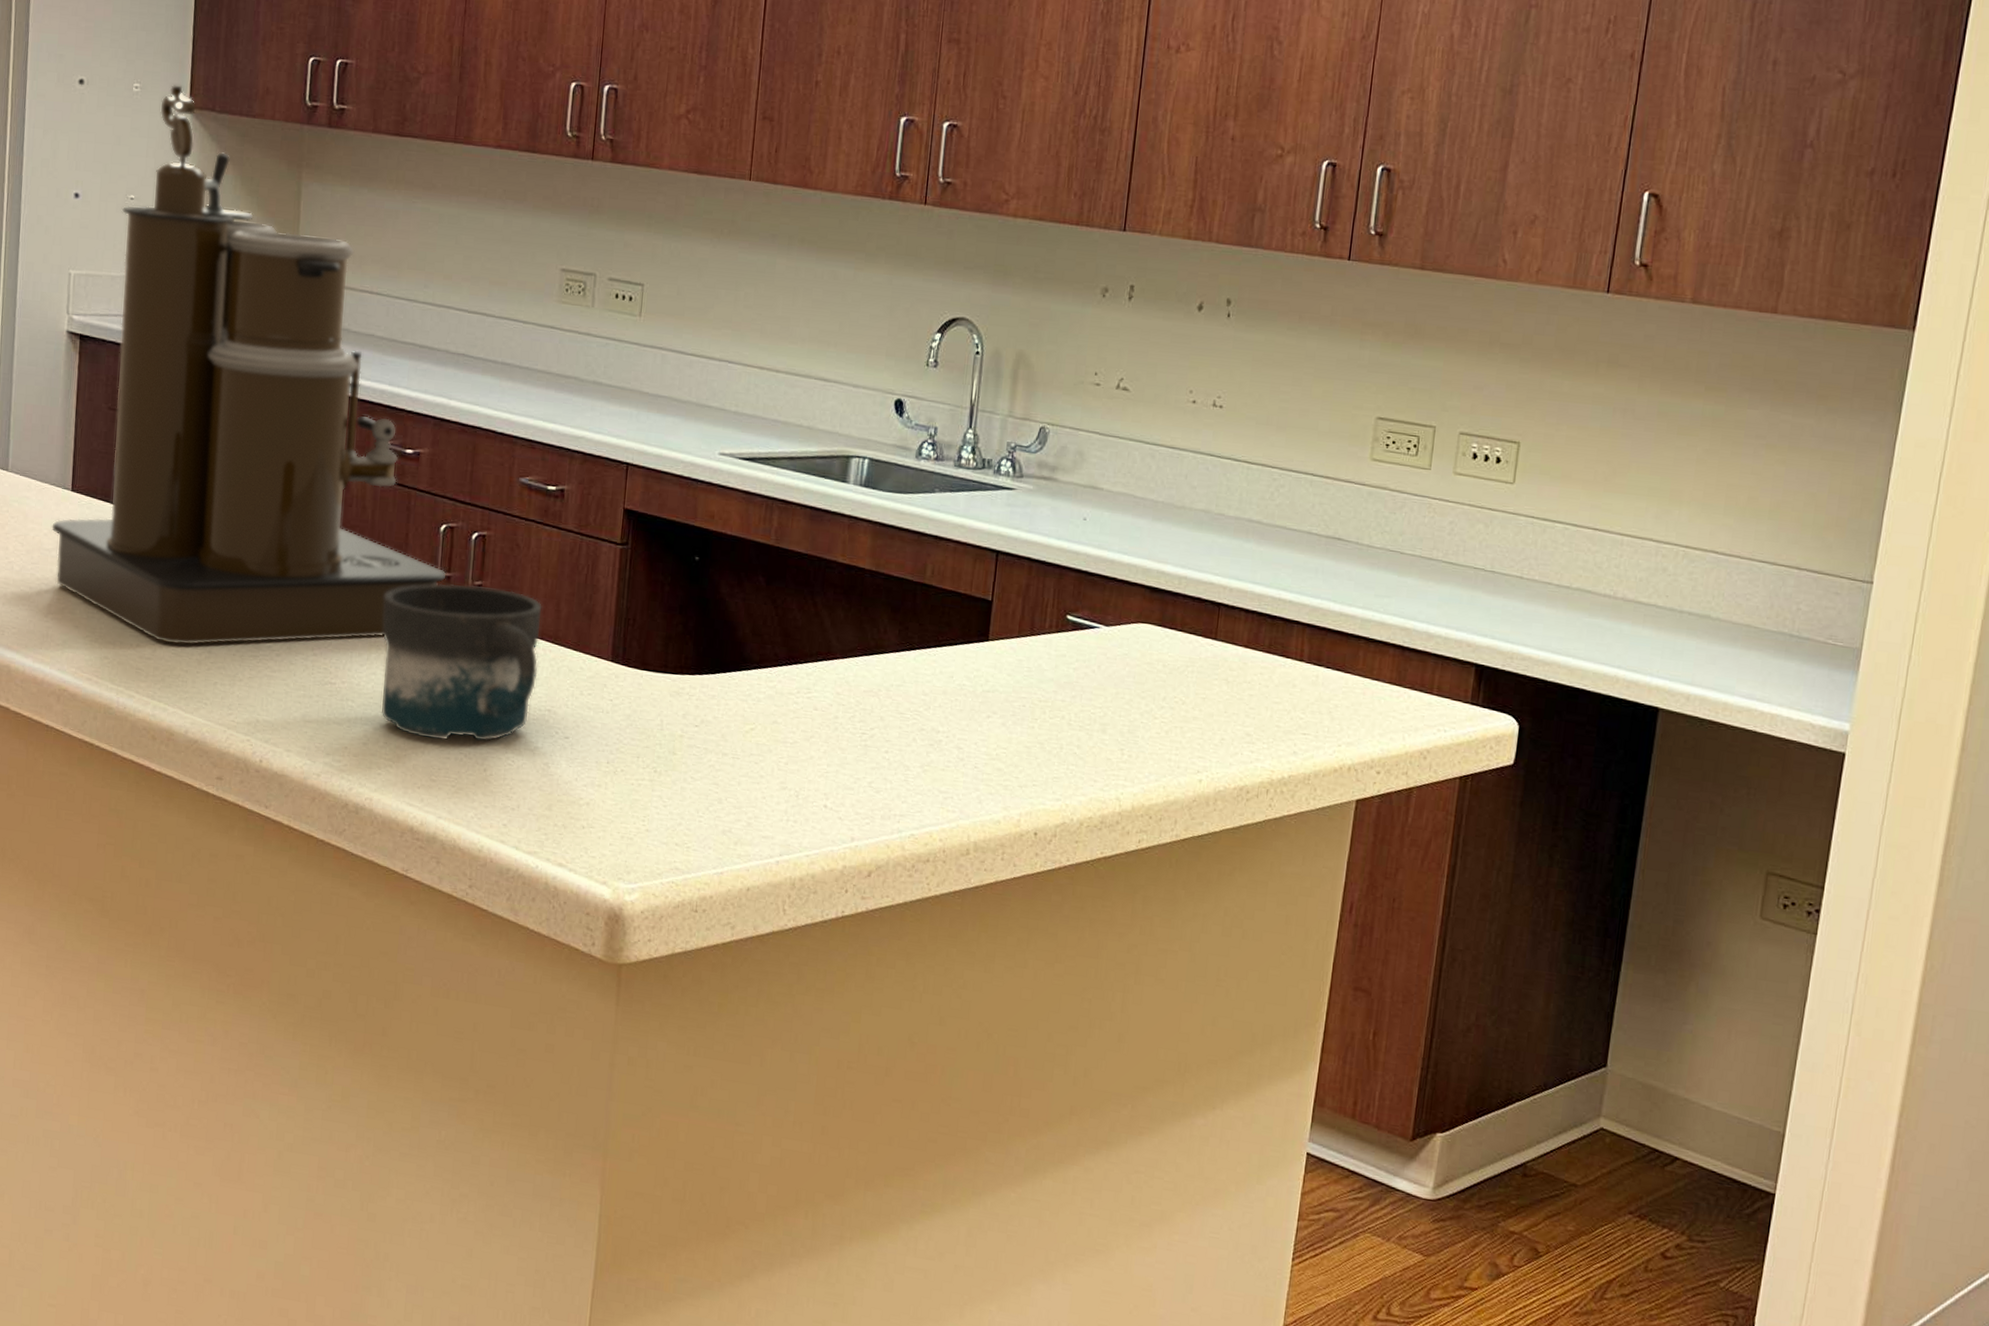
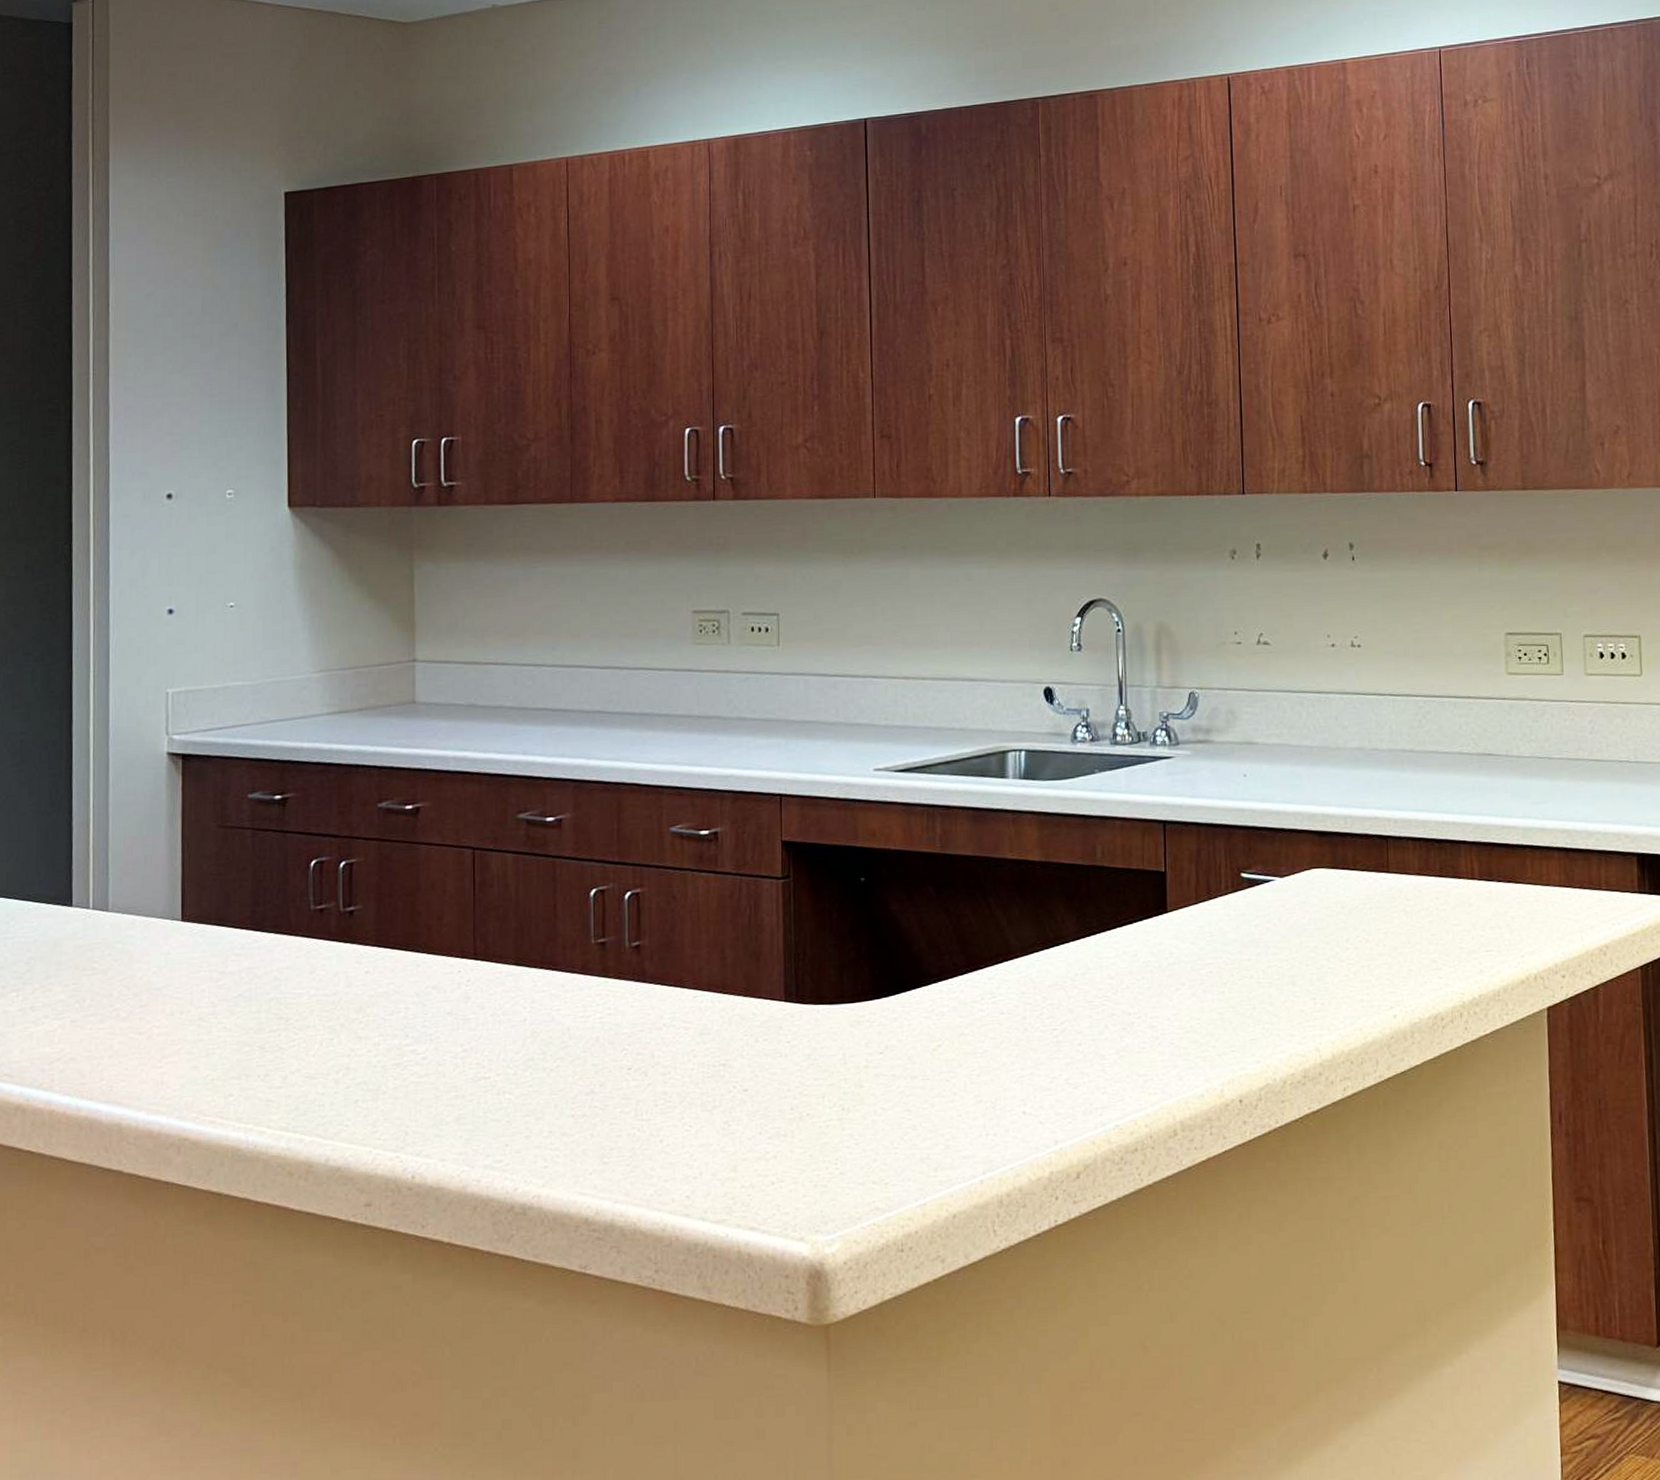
coffee maker: present [51,85,447,645] -> none [161,486,601,1068]
mug: present [381,582,542,742] -> none [536,945,708,1119]

